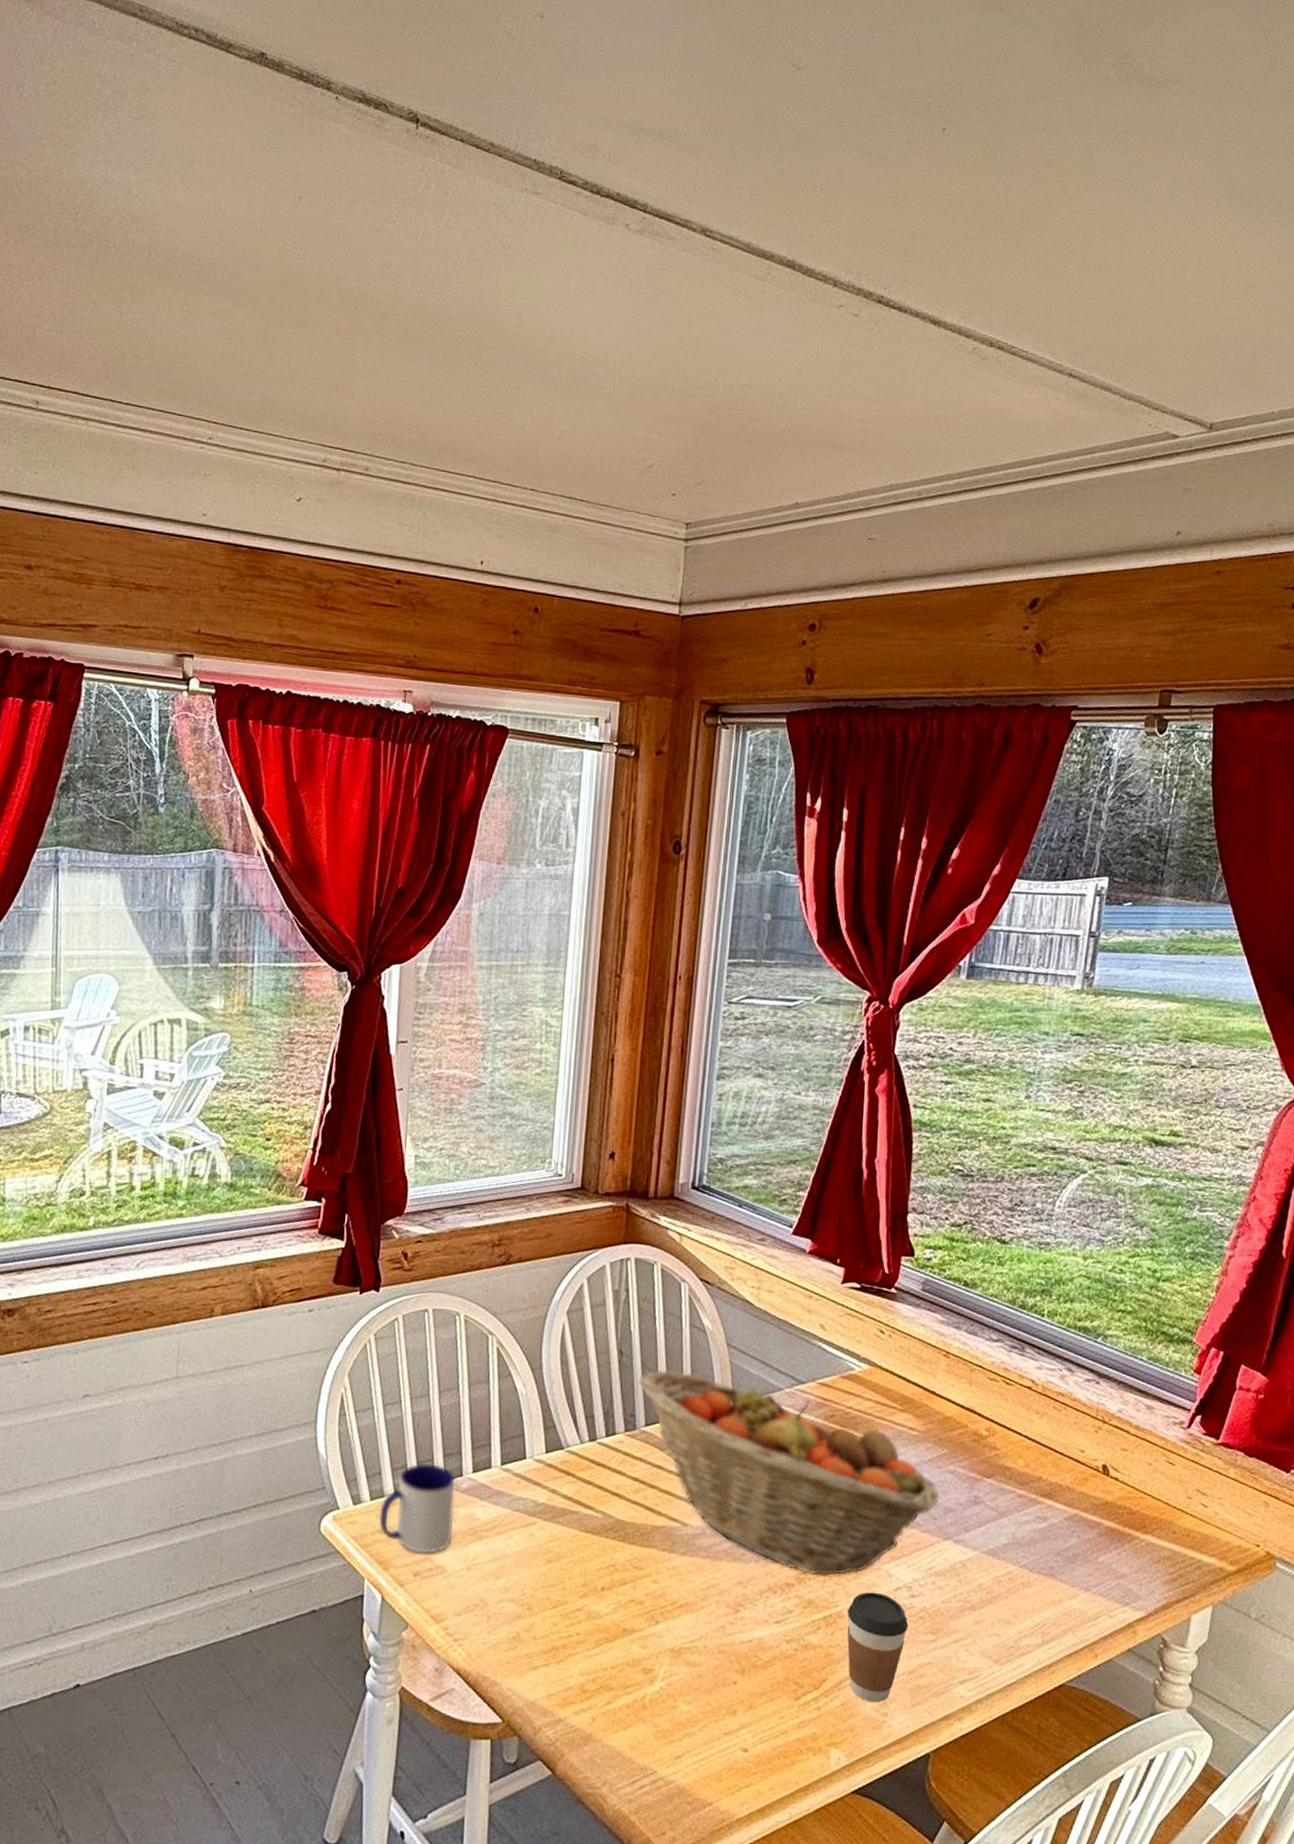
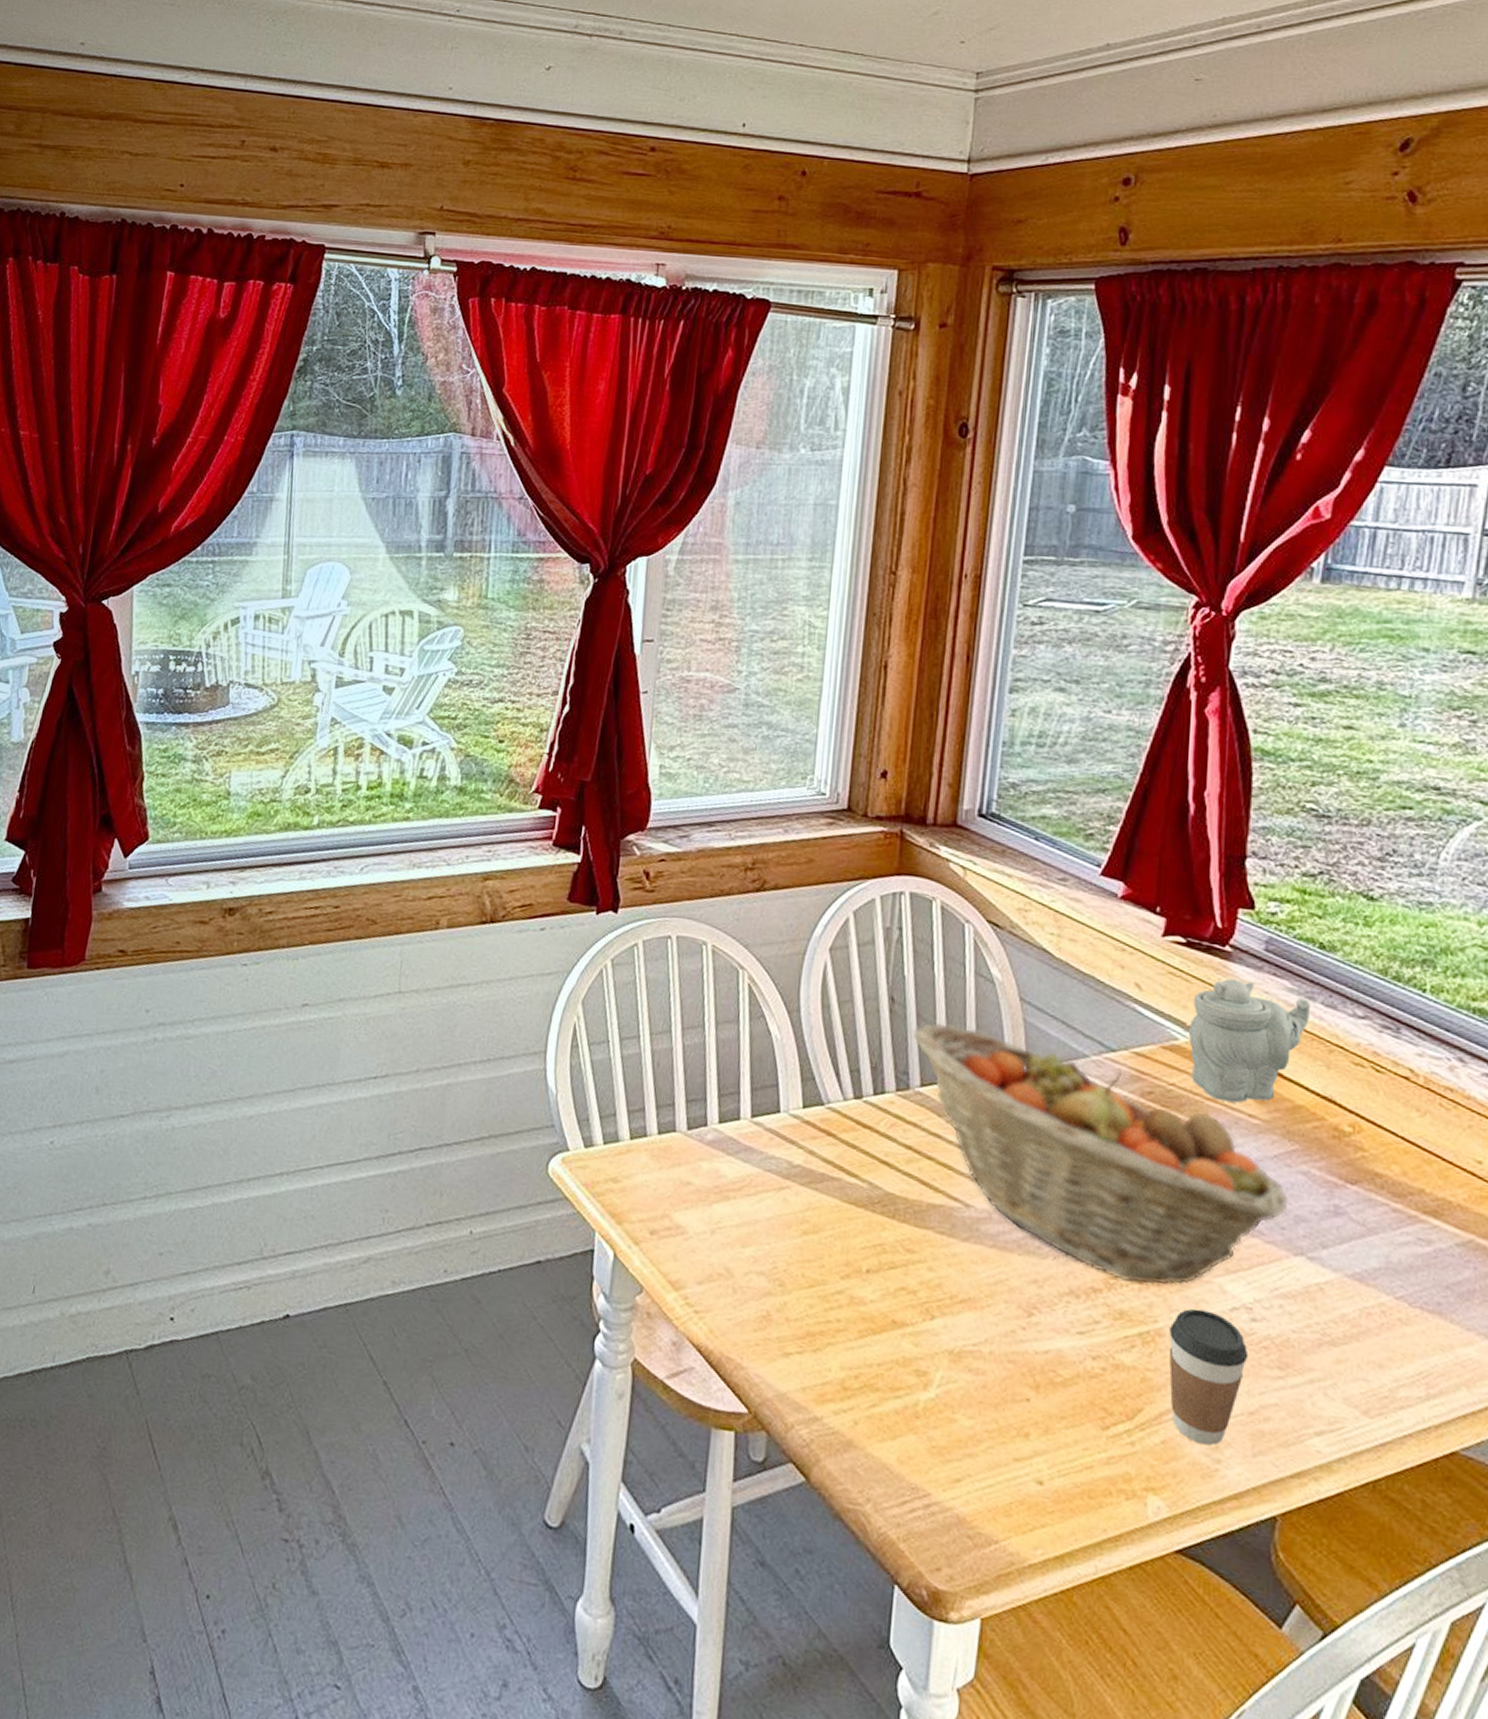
mug: present [379,1463,456,1554] -> none [612,1107,699,1212]
teapot: none [862,1315,958,1419] -> present [1188,978,1311,1103]

